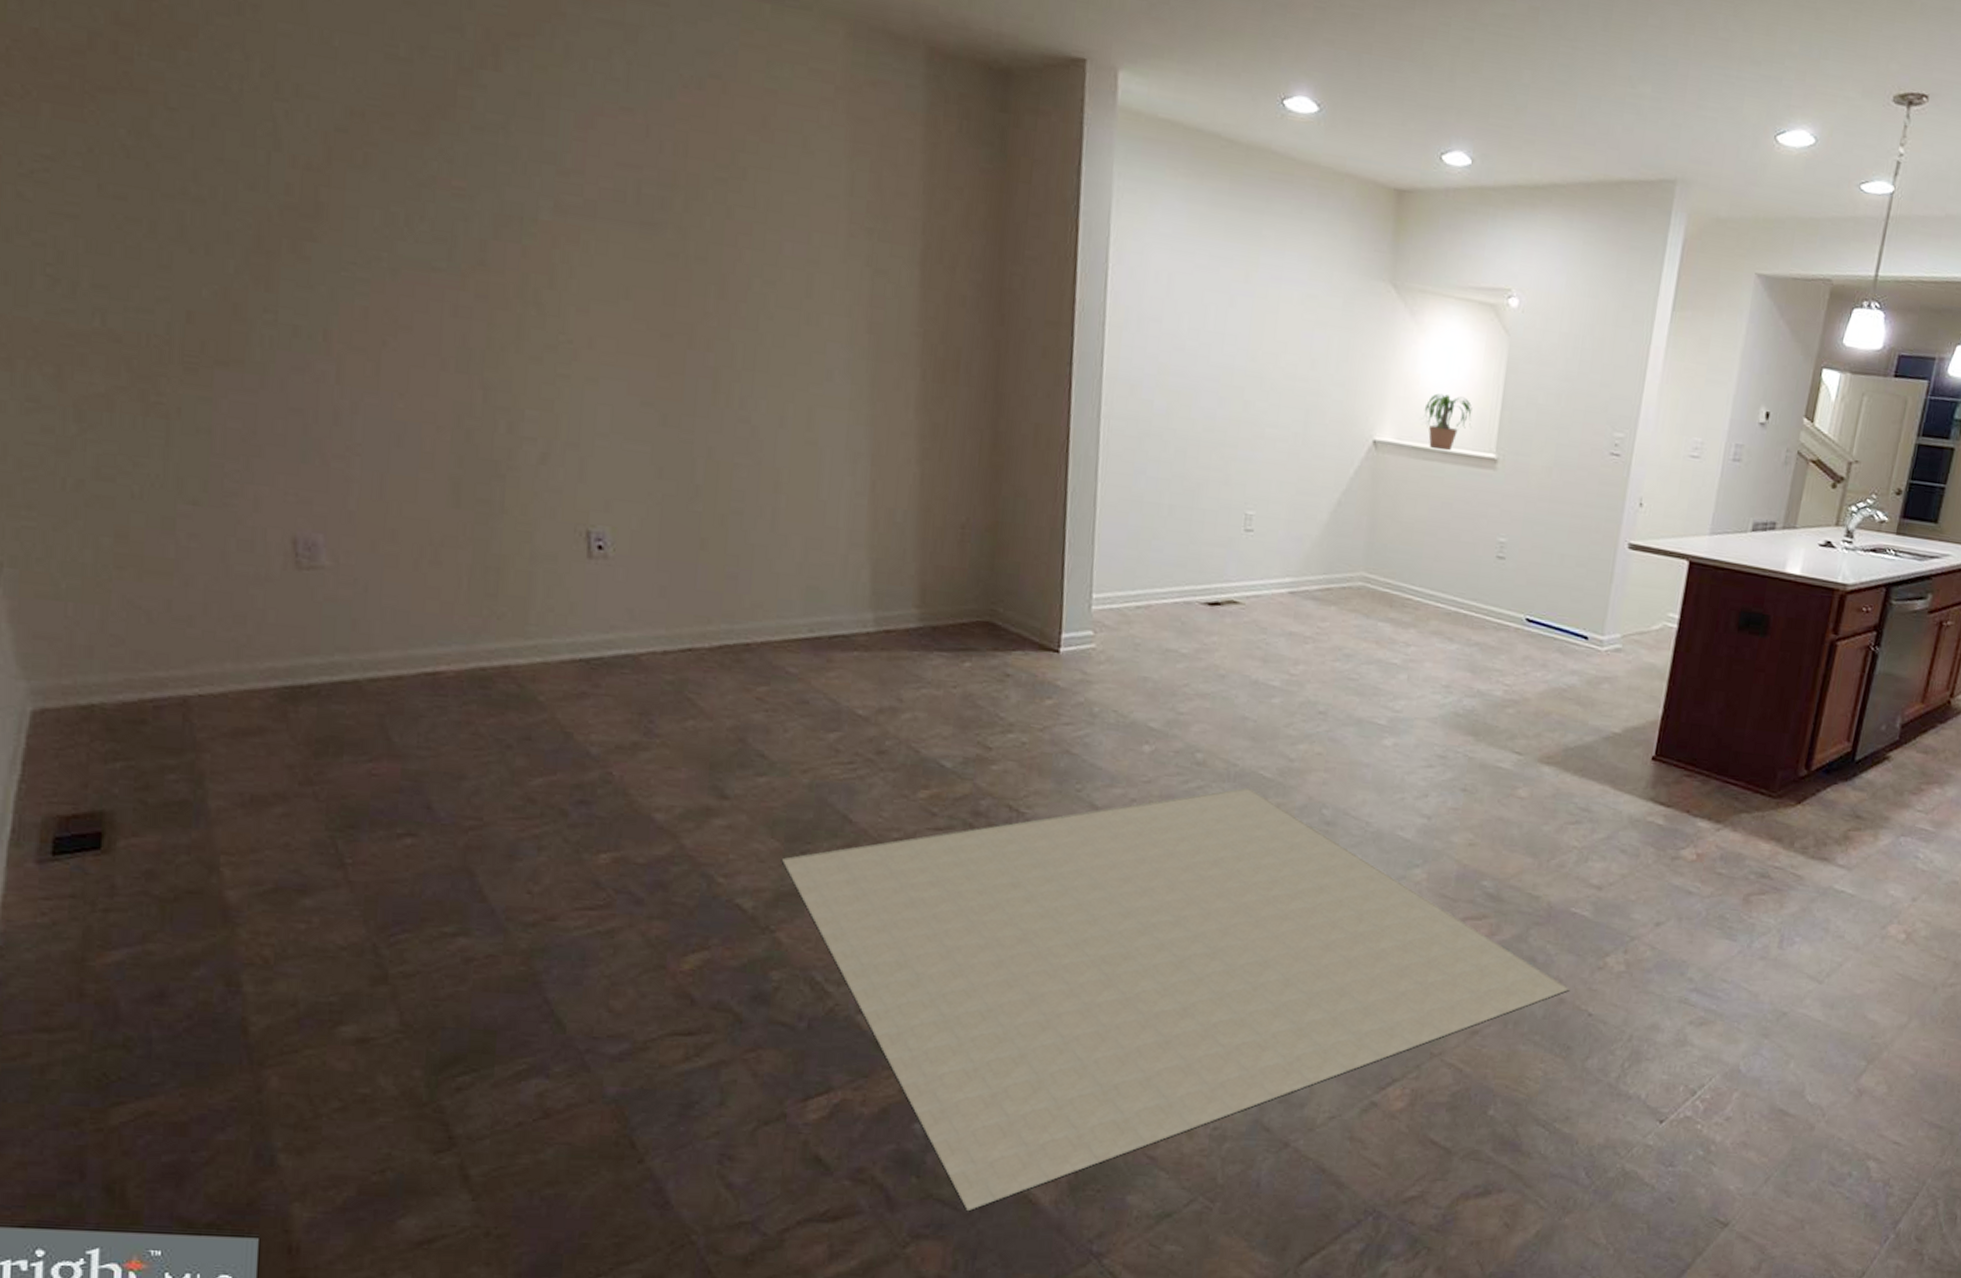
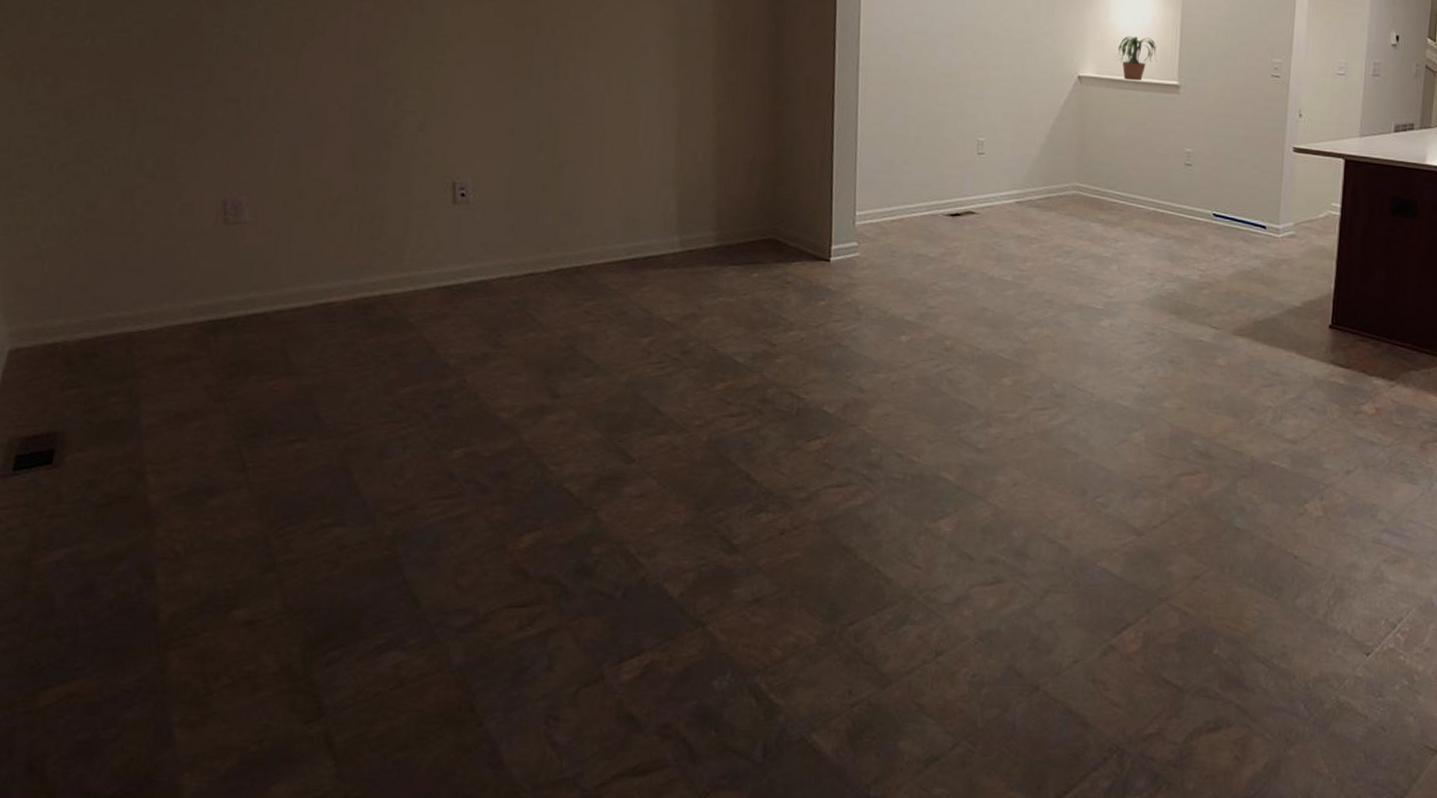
area rug: present [781,787,1571,1212] -> none [602,368,1277,762]

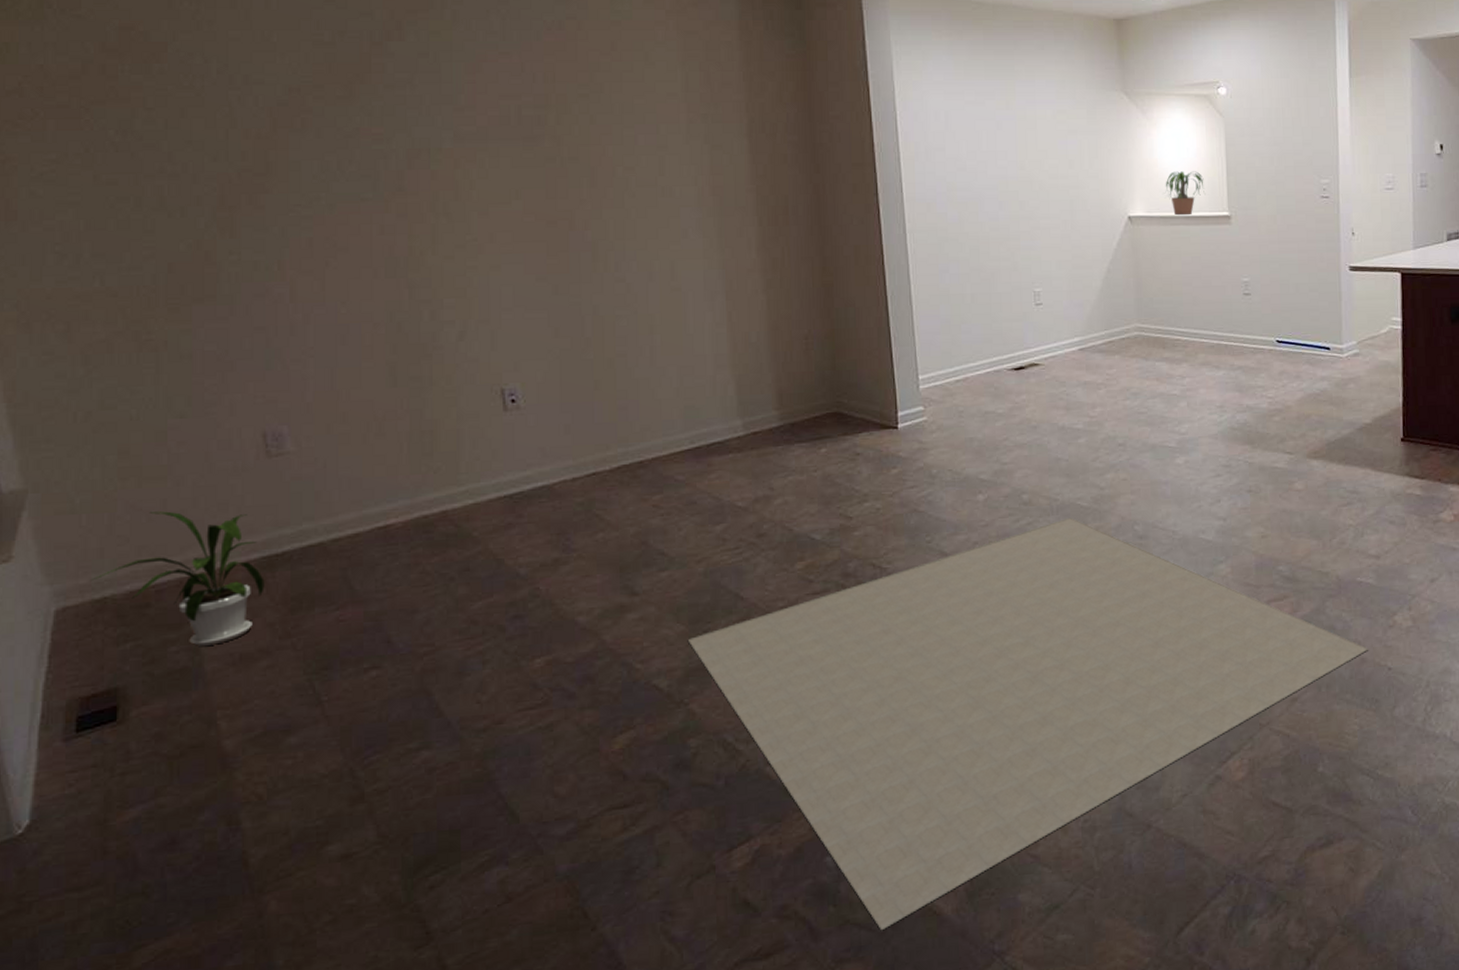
house plant: none [46,265,208,401] -> present [92,511,265,646]
area rug: none [602,368,1277,762] -> present [687,517,1369,931]

